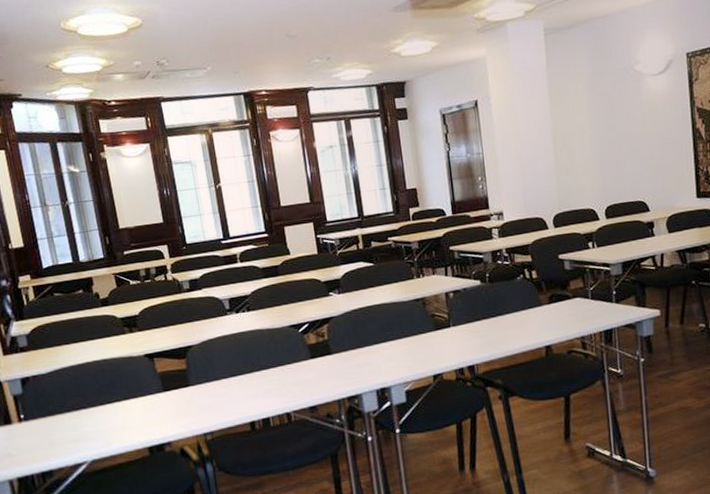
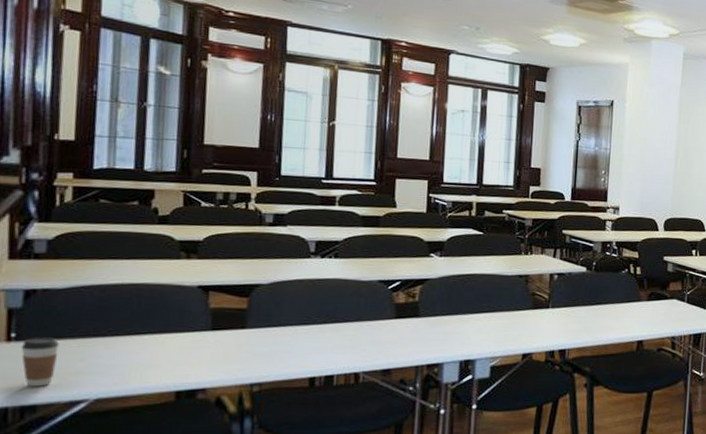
coffee cup: none [29,414,58,456] -> present [21,337,59,387]

